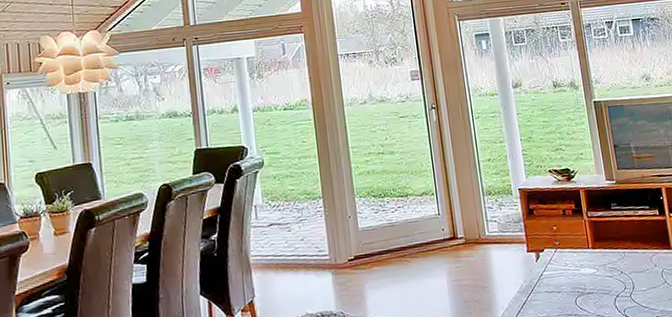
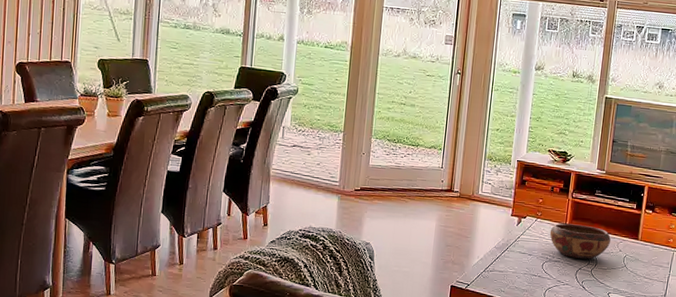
decorative bowl: none [573,245,642,286] -> present [549,223,611,259]

